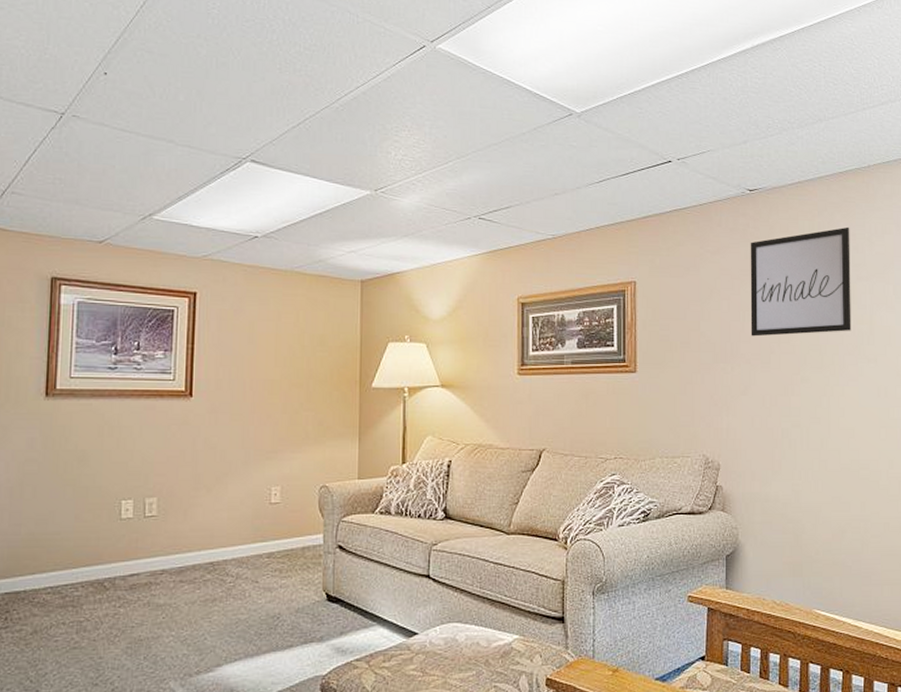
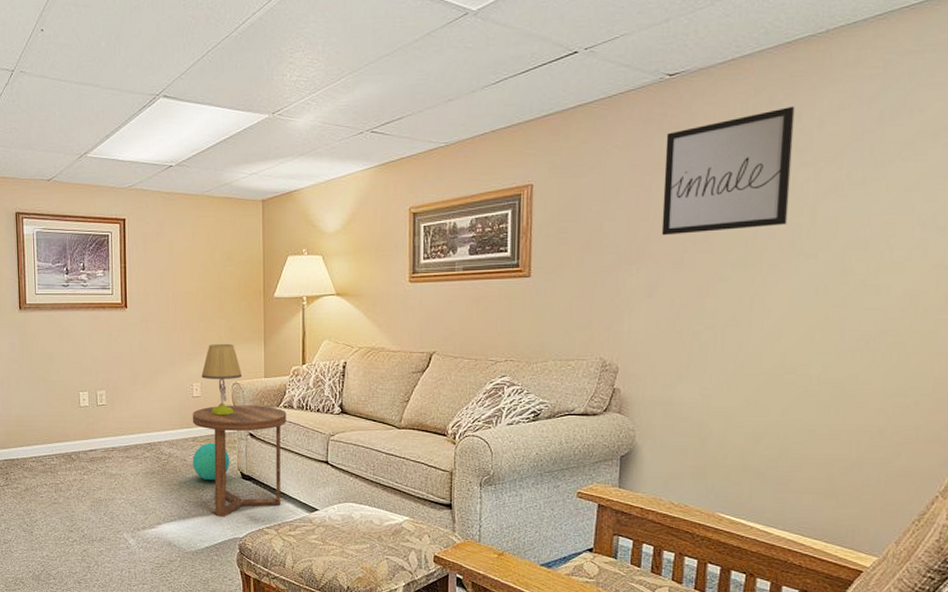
ball: none [266,558,314,606] -> present [192,442,230,481]
side table: none [268,512,383,651] -> present [192,405,287,517]
table lamp: none [282,441,331,524] -> present [201,344,242,415]

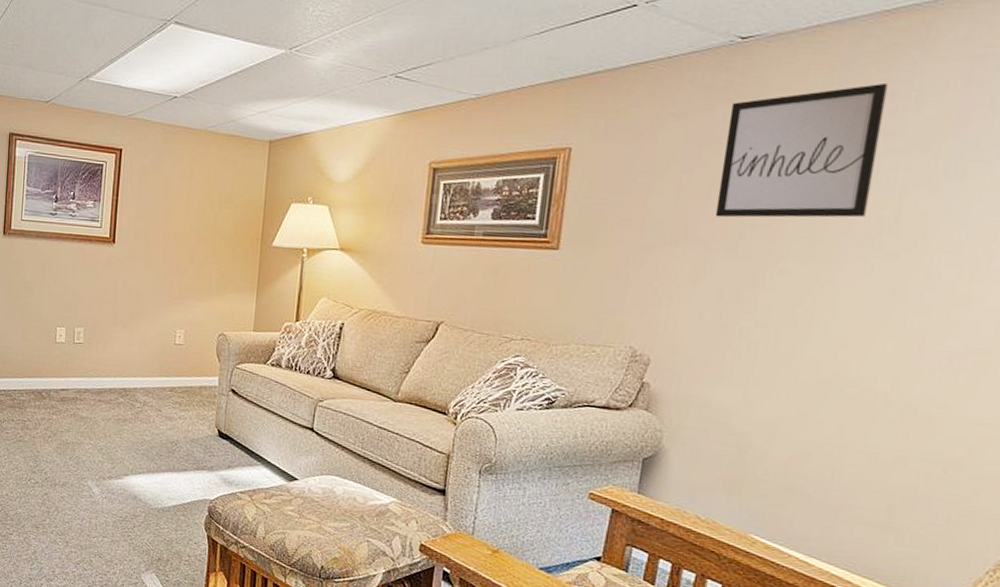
side table: present [192,405,287,517] -> none [171,356,274,476]
ball: present [192,442,230,481] -> none [167,394,208,436]
table lamp: present [201,344,242,415] -> none [186,290,229,367]

